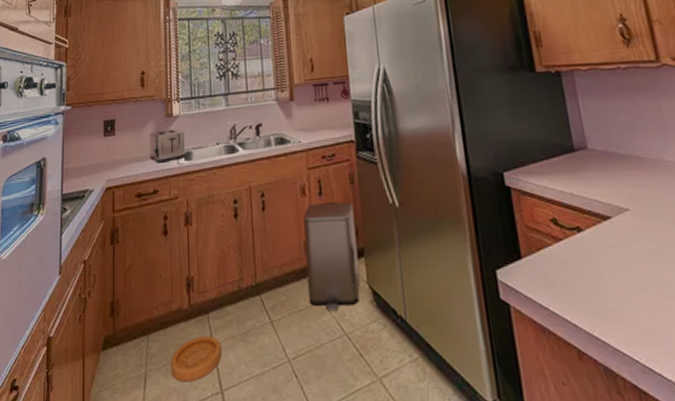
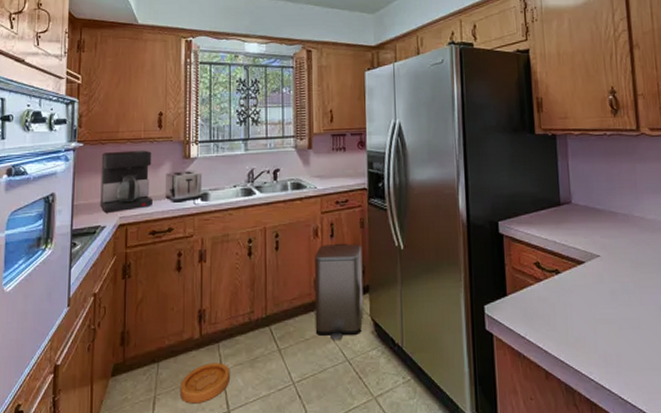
coffee maker: none [88,110,138,176] -> present [100,150,152,213]

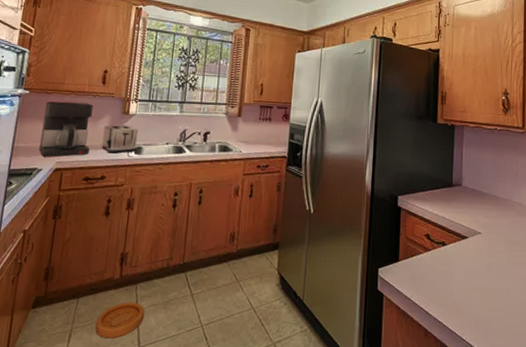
pedal bin: present [314,243,364,340] -> none [227,203,277,289]

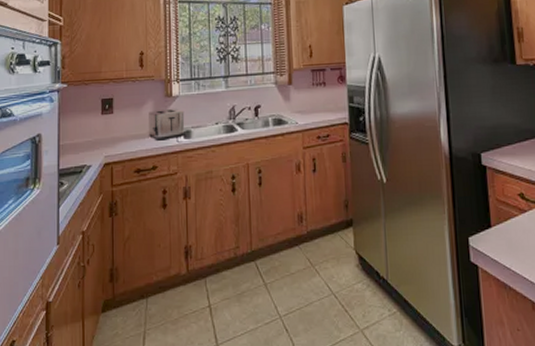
coffee maker: present [39,101,93,158] -> none [85,89,136,152]
pet bowl: present [95,302,144,339] -> none [169,297,217,338]

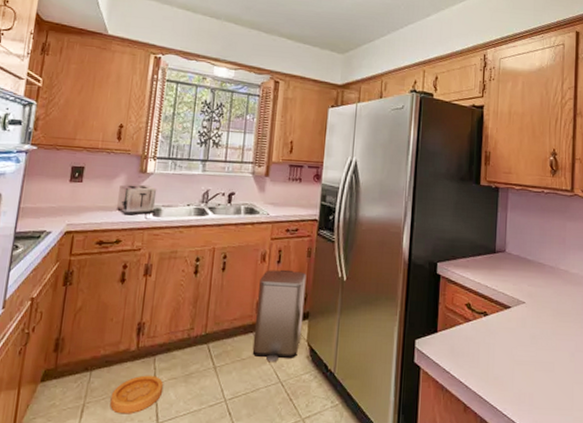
pet bowl: none [169,297,217,338] -> present [110,375,163,414]
pedal bin: none [297,177,348,273] -> present [252,269,307,362]

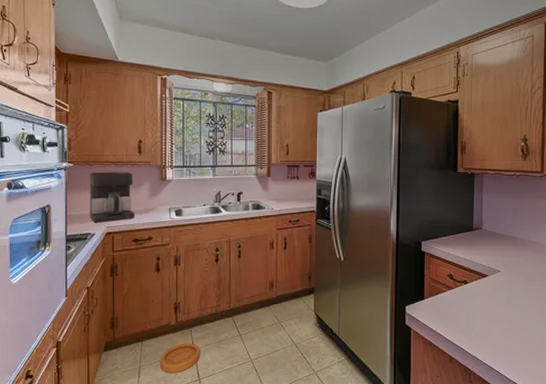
coffee maker: none [48,158,108,219] -> present [89,172,135,223]
toaster: present [117,184,157,216] -> none [146,190,177,217]
pedal bin: present [252,269,307,362] -> none [269,254,309,328]

